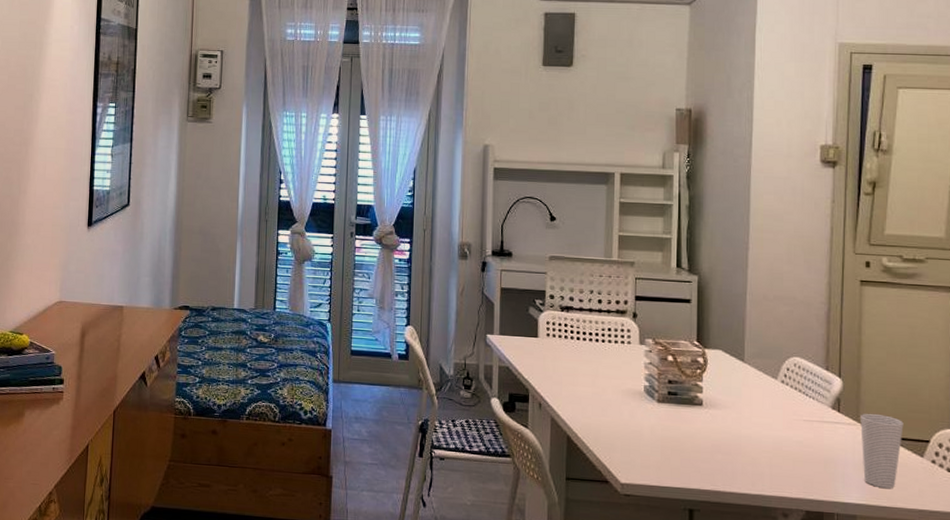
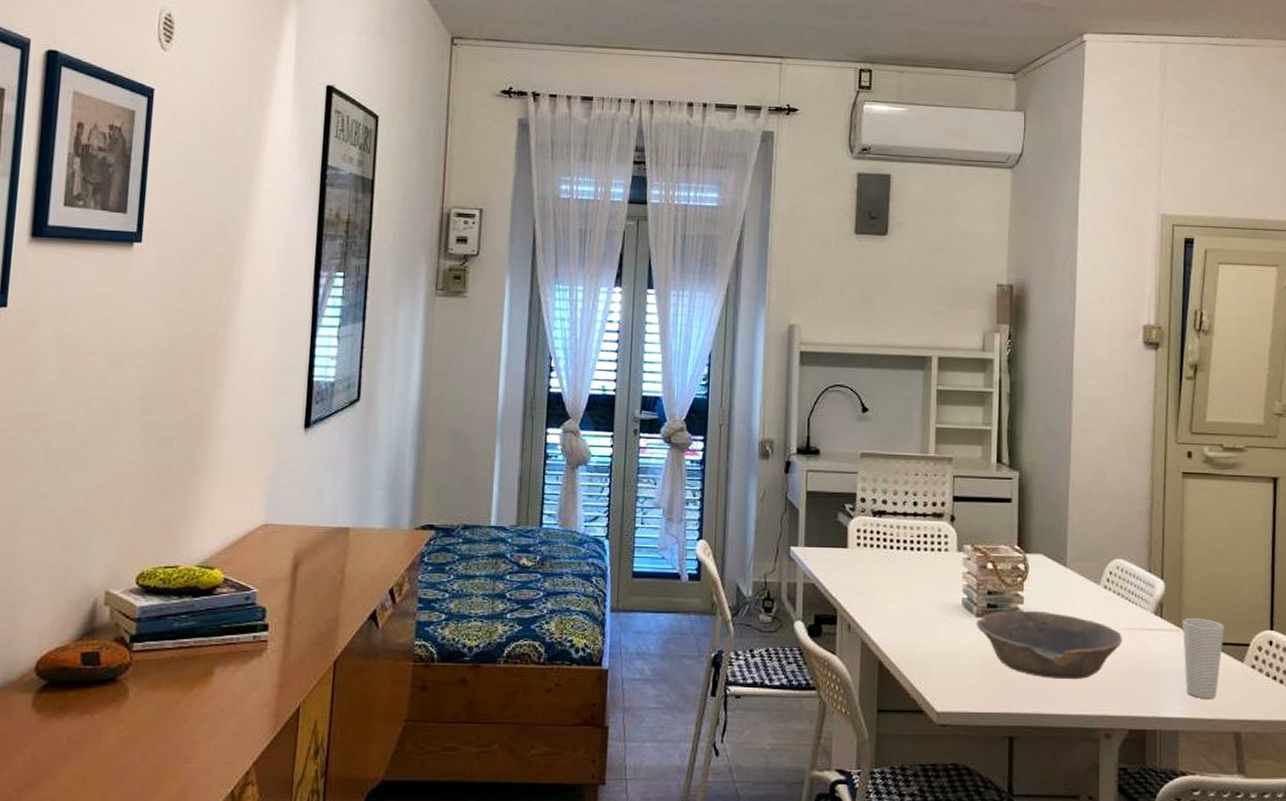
bowl: none [657,398,799,463] -> present [976,611,1122,679]

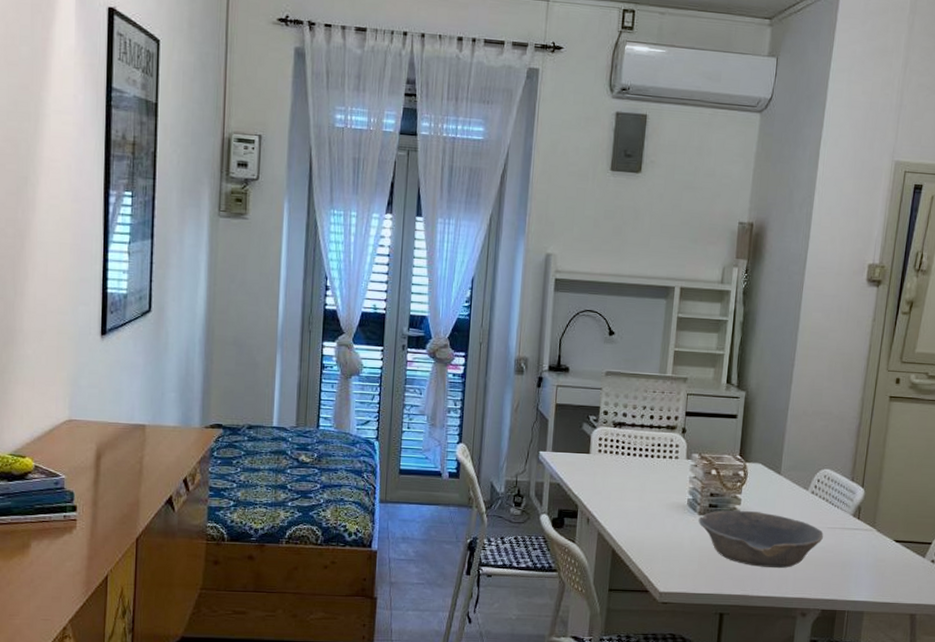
cup: present [1182,617,1225,698] -> none [873,519,912,586]

